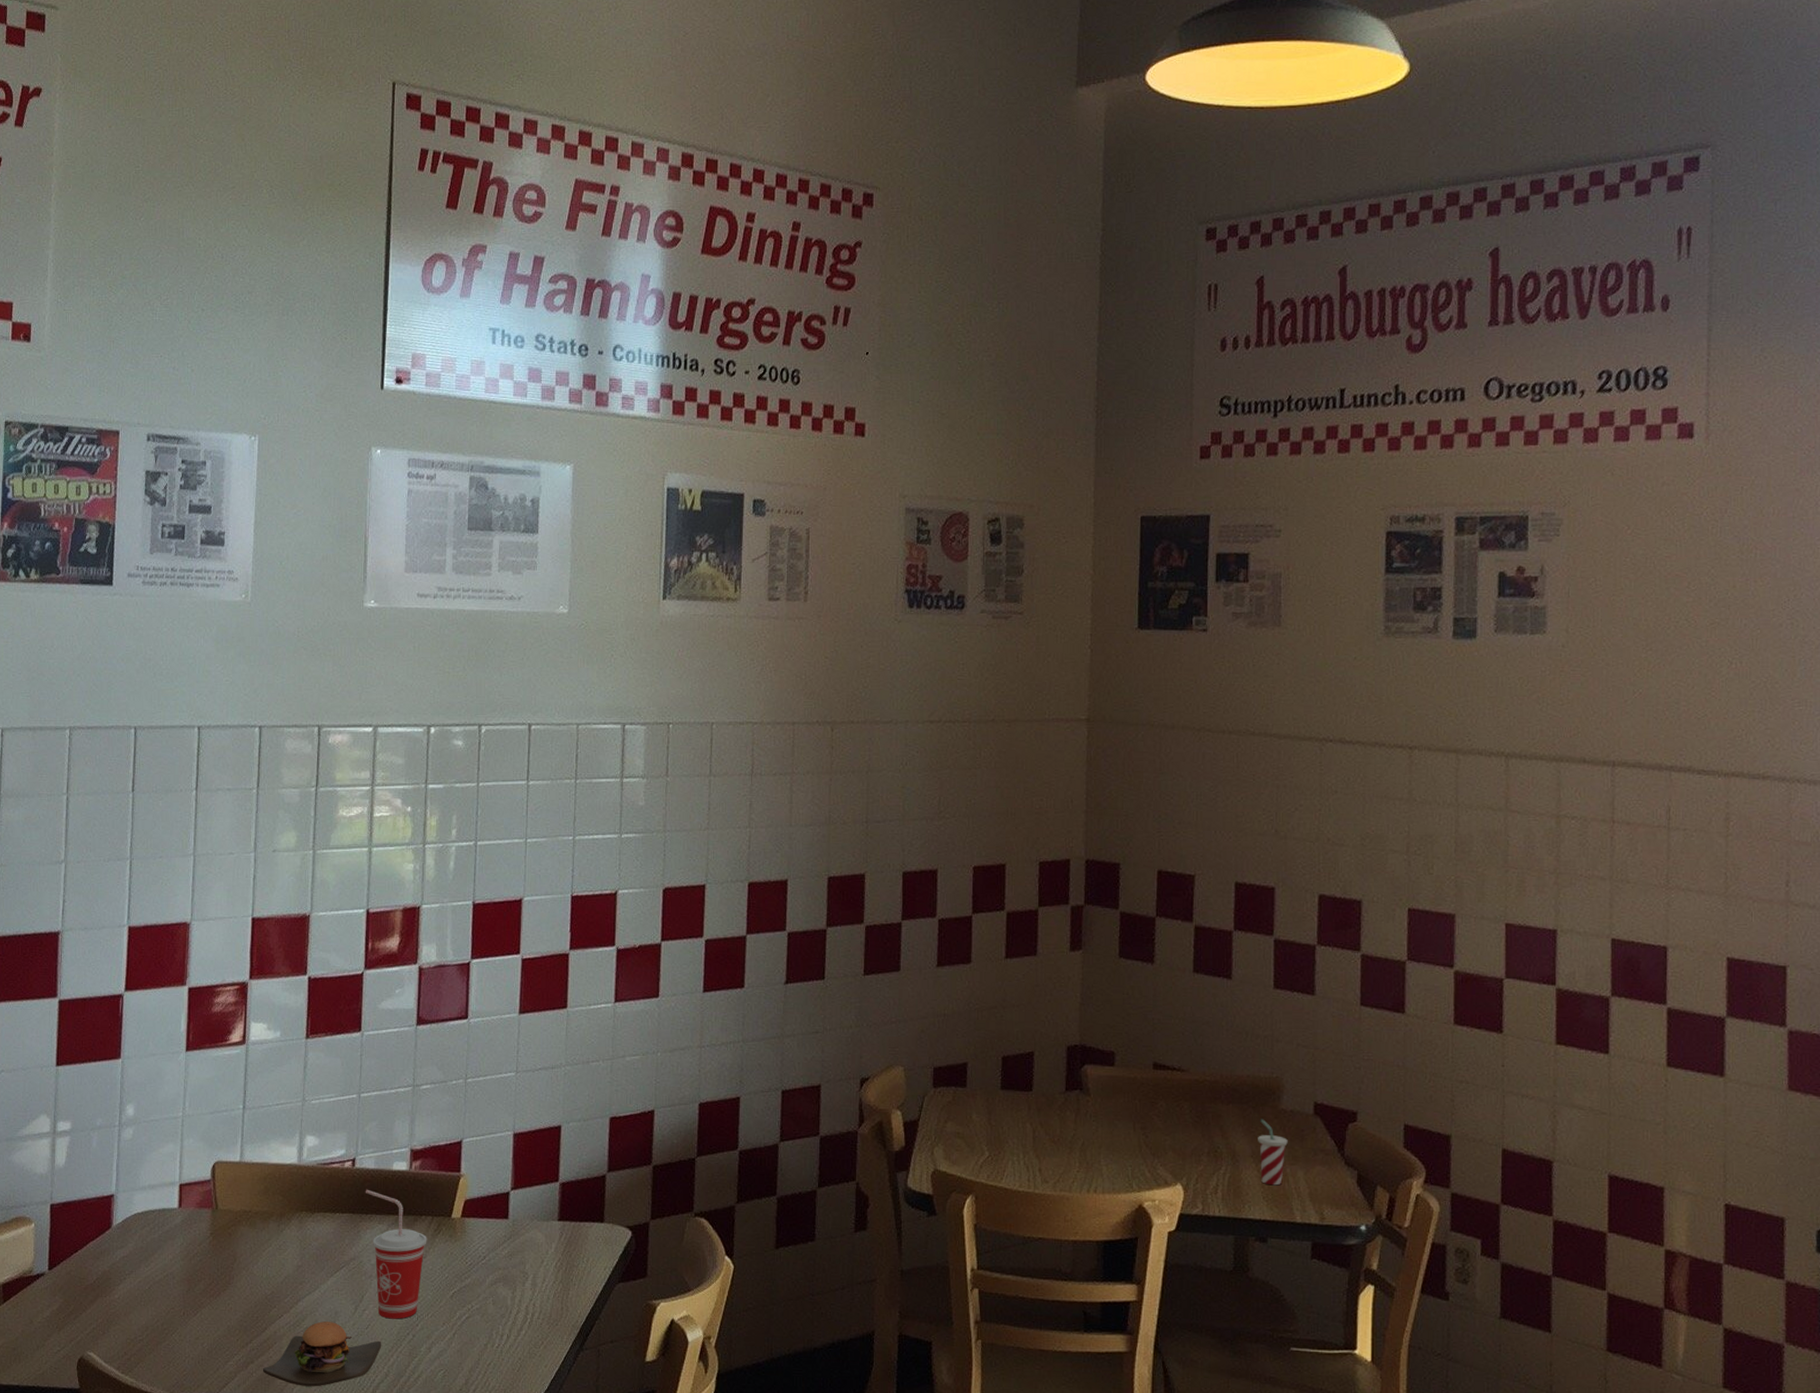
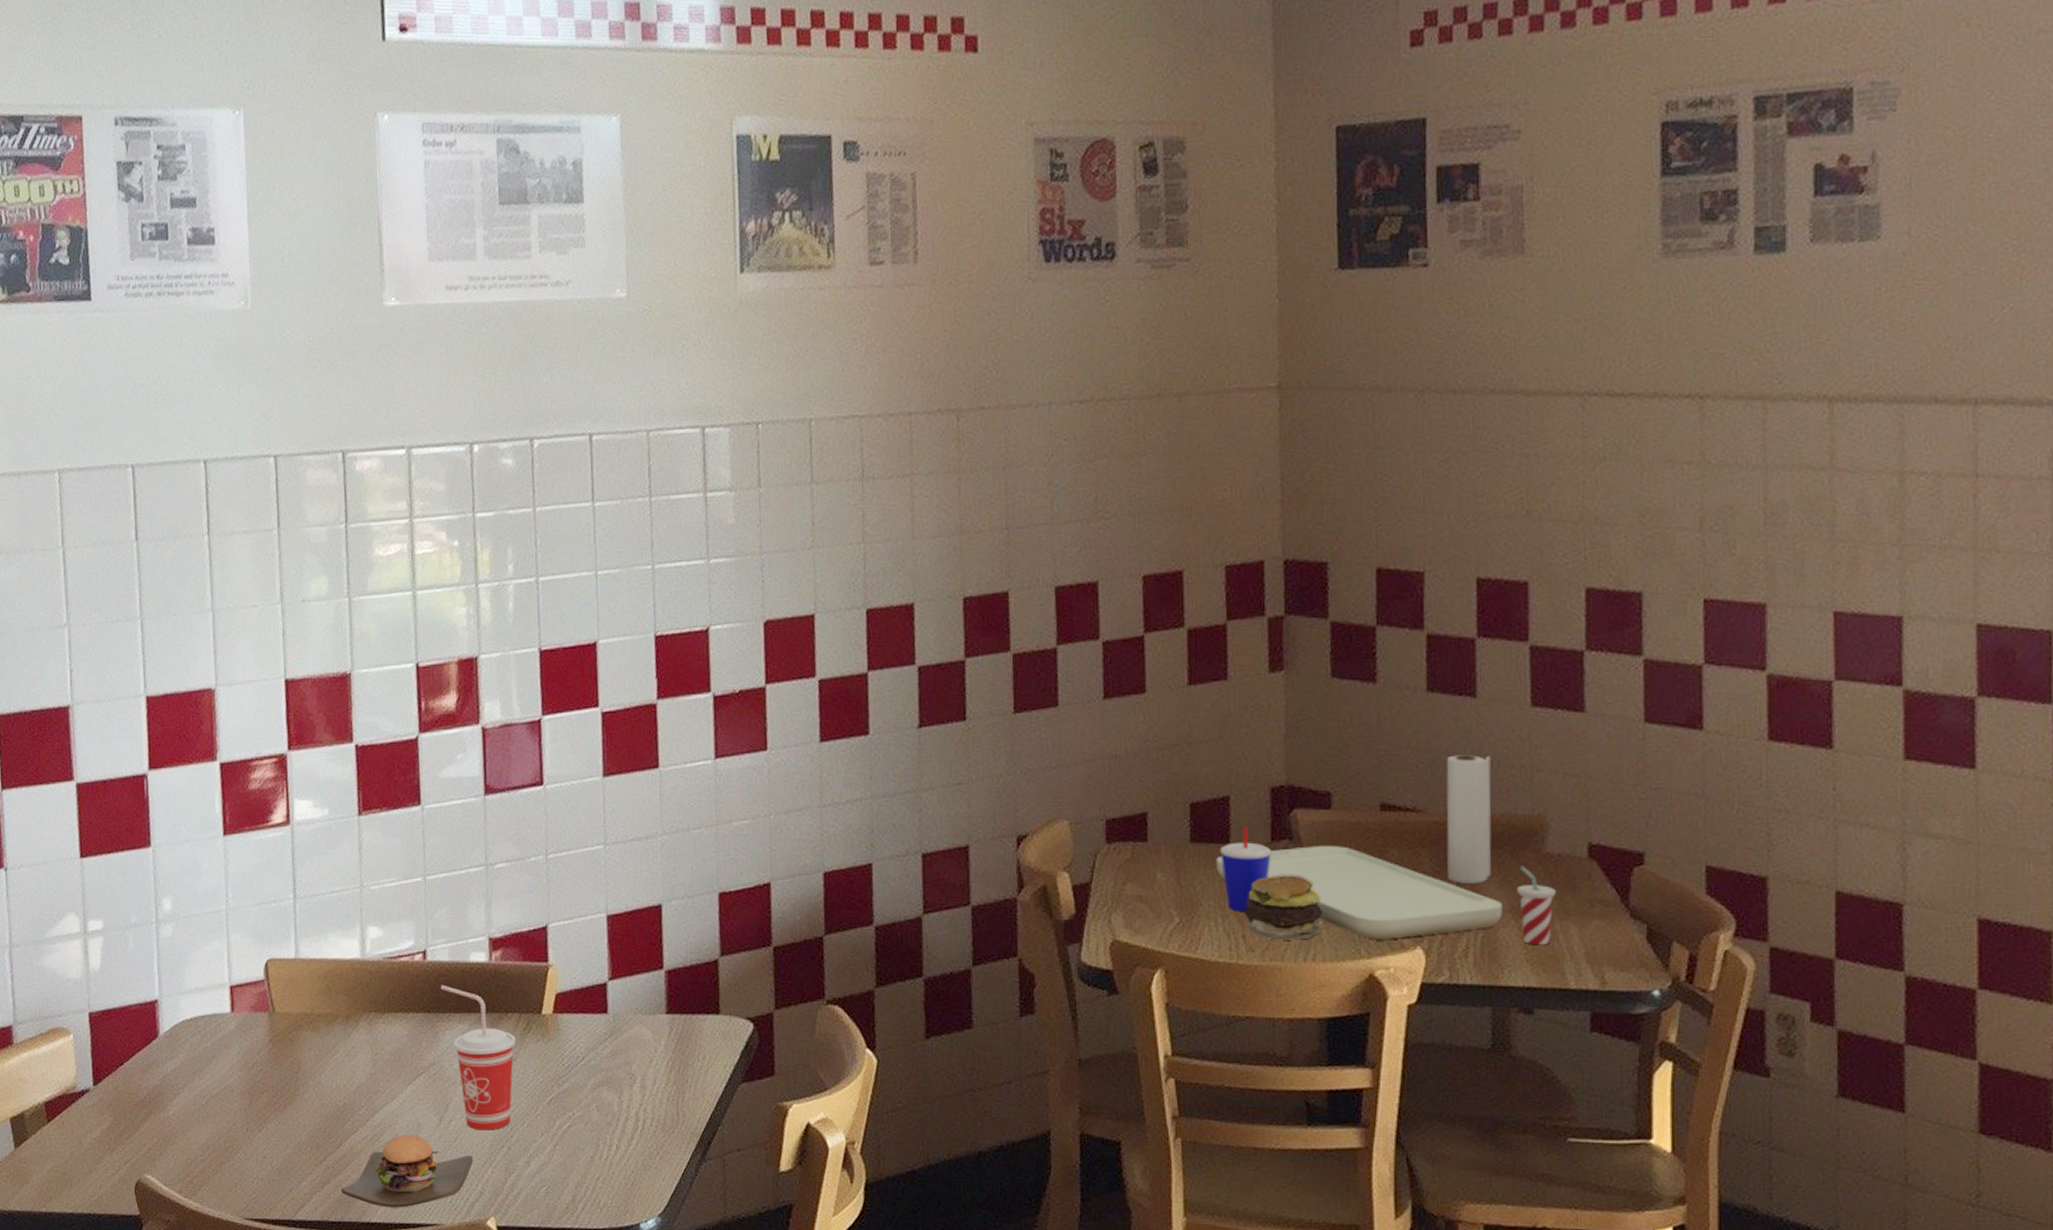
tray: none [1021,1096,1246,1176] -> present [1216,846,1503,939]
beverage cup: none [1024,1077,1065,1149] -> present [1220,826,1271,911]
burger: none [1041,1119,1105,1175] -> present [1244,875,1324,940]
paper towel roll: none [1204,1026,1241,1133] -> present [1446,755,1492,884]

